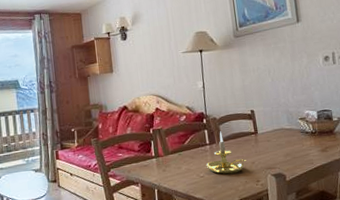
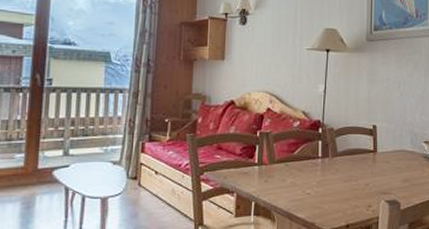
candle holder: present [206,131,246,175] -> none [314,144,360,194]

